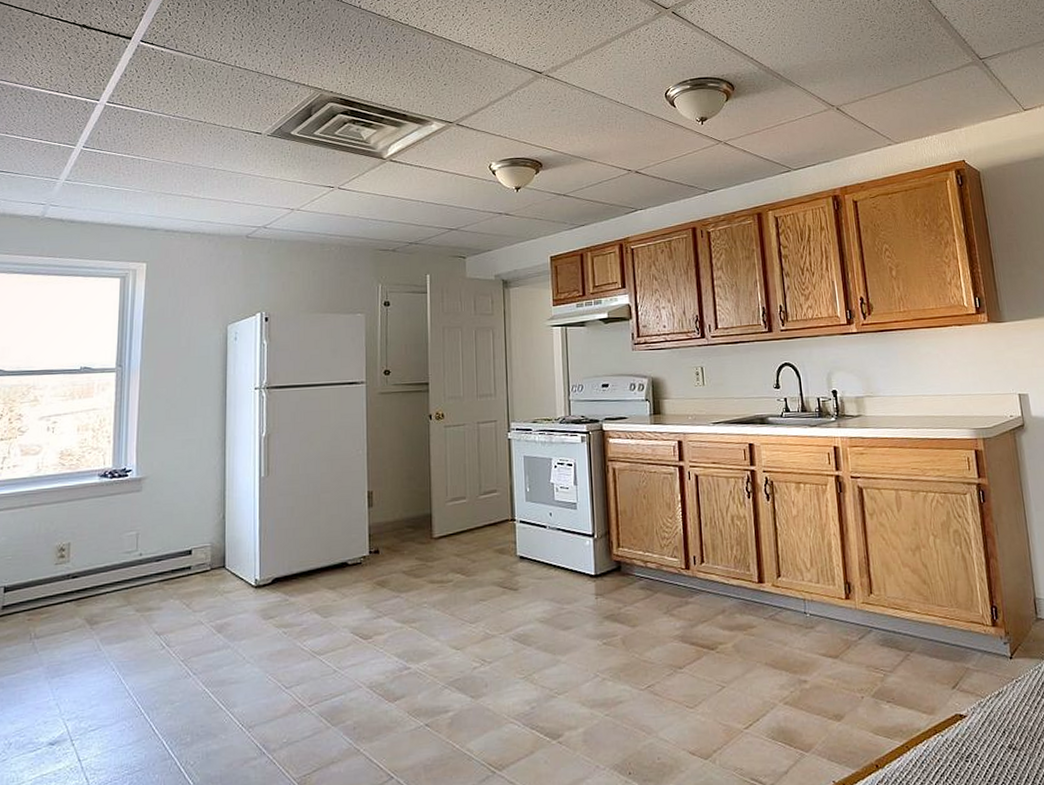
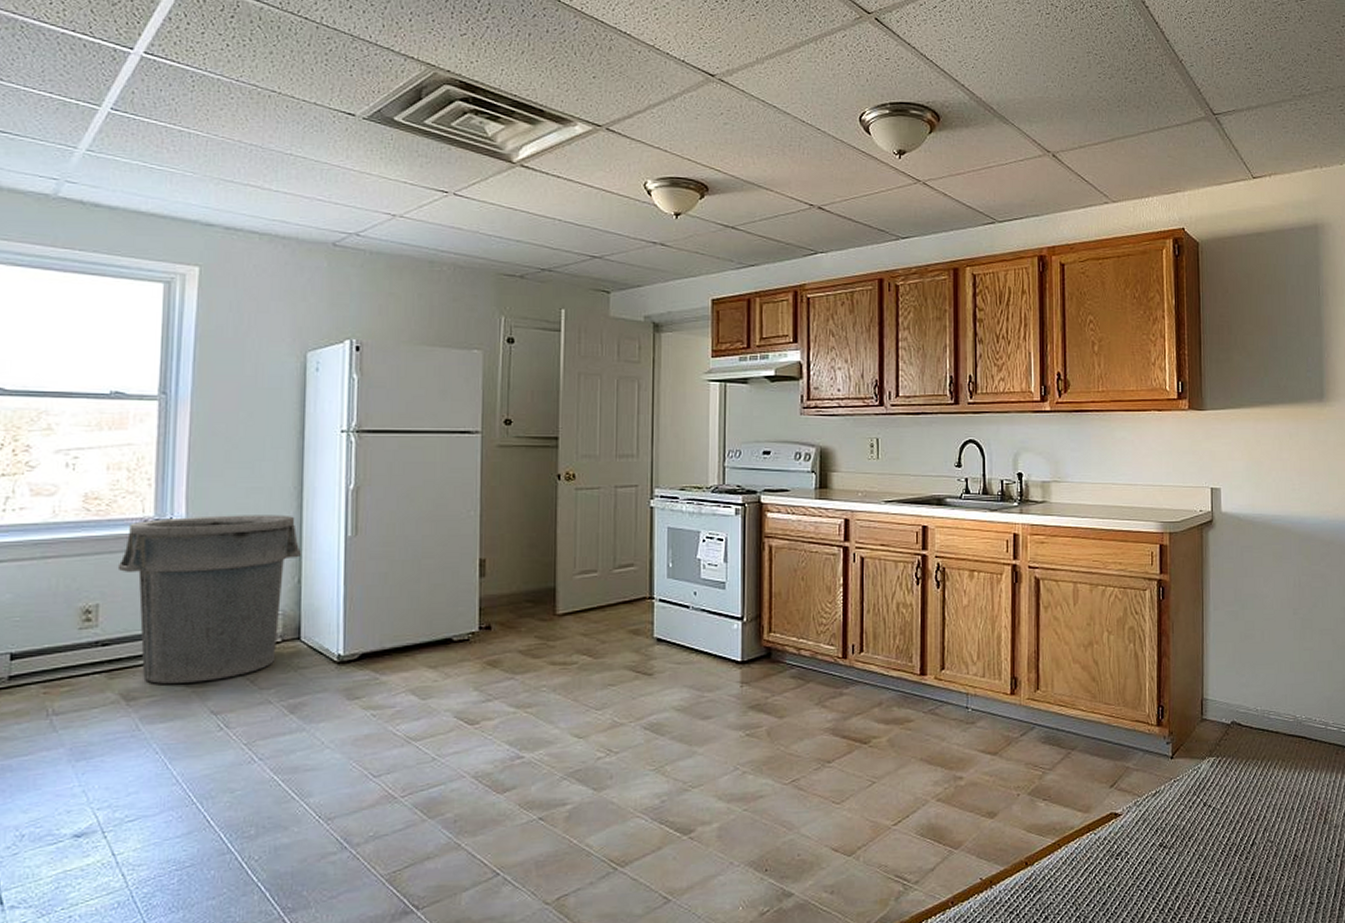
trash can: none [84,461,225,610] -> present [117,515,301,684]

